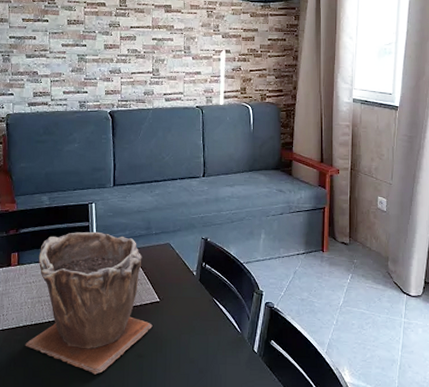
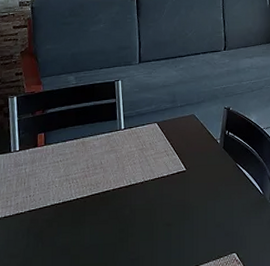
plant pot: present [25,231,153,375] -> none [53,107,180,247]

